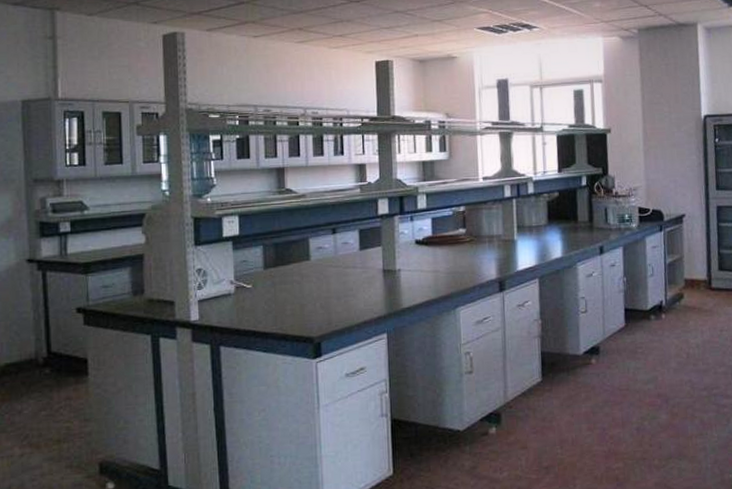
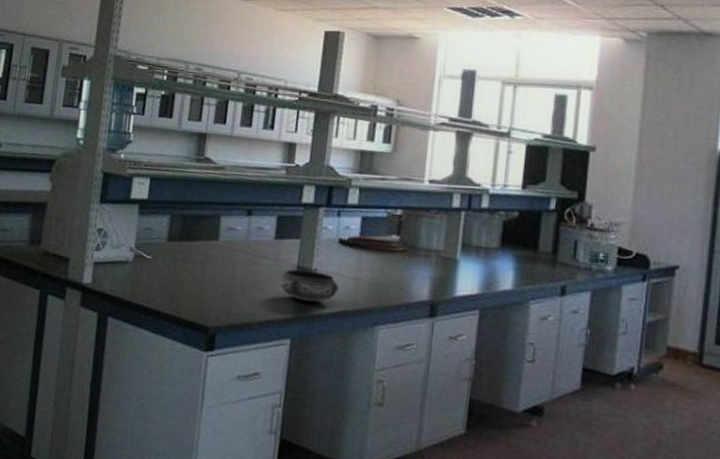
bowl: none [369,271,421,299] -> present [279,269,339,303]

